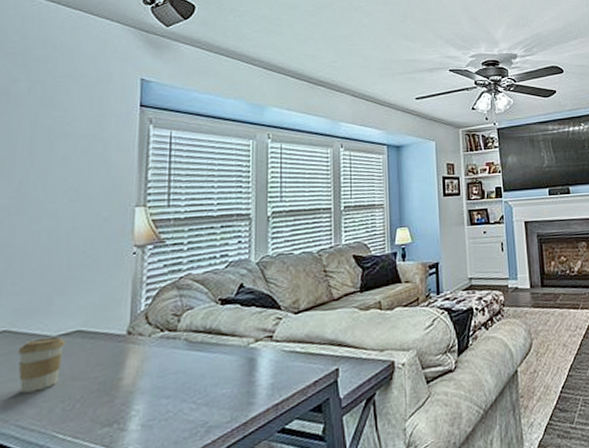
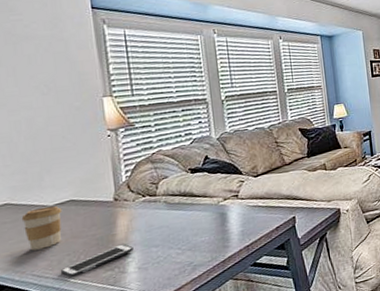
cell phone: none [48,391,140,432] -> present [60,244,134,278]

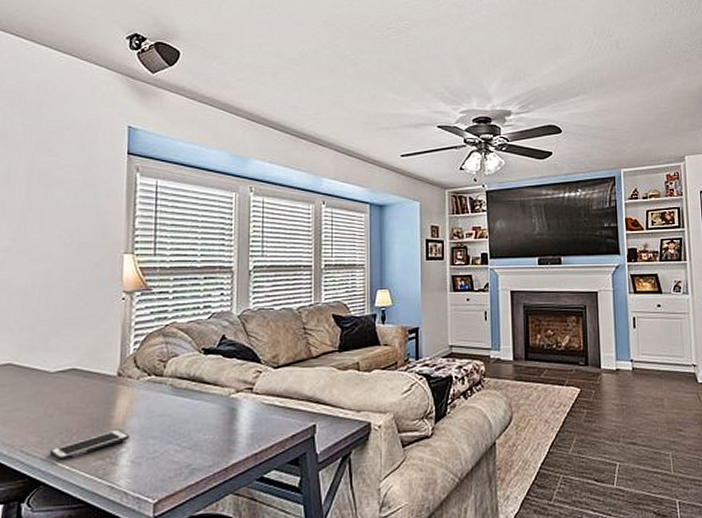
coffee cup: present [21,206,63,251] -> none [20,372,63,422]

